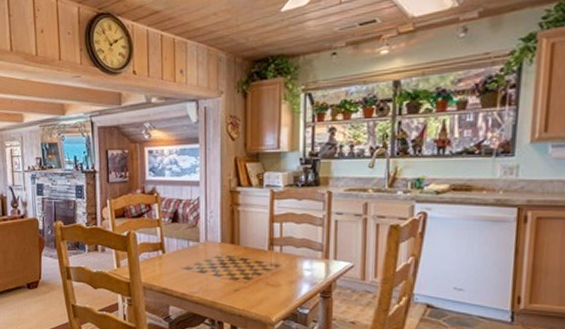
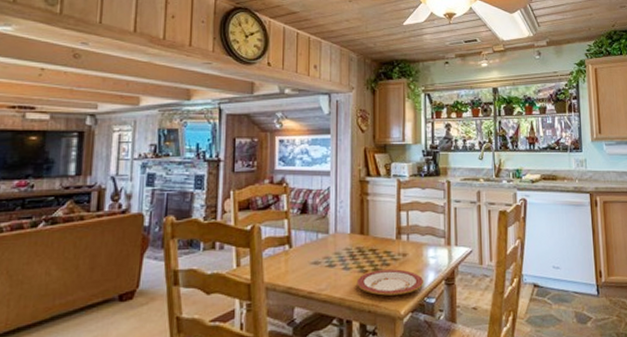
plate: none [227,279,298,303] -> present [356,269,424,296]

